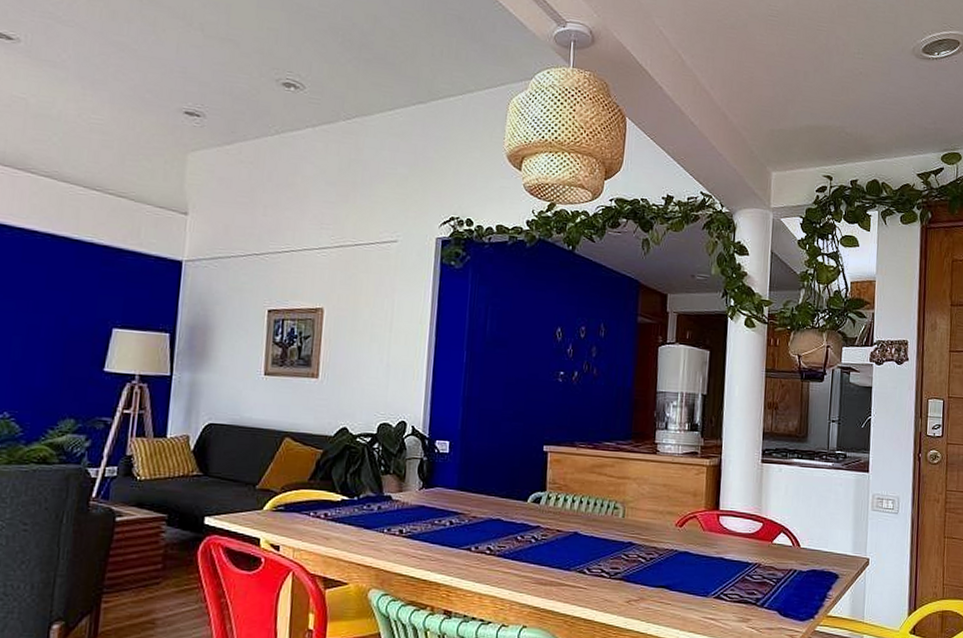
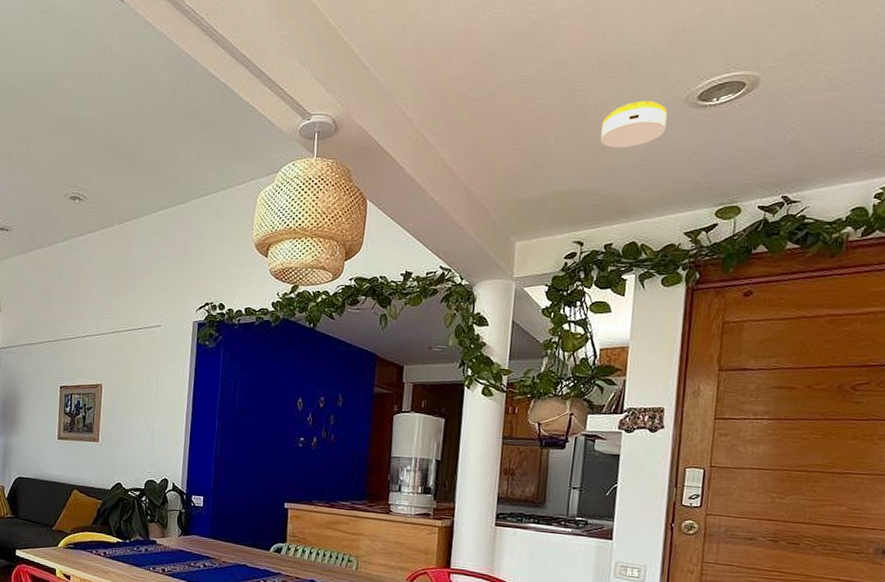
smoke detector: none [843,47,899,90] -> present [600,100,668,148]

